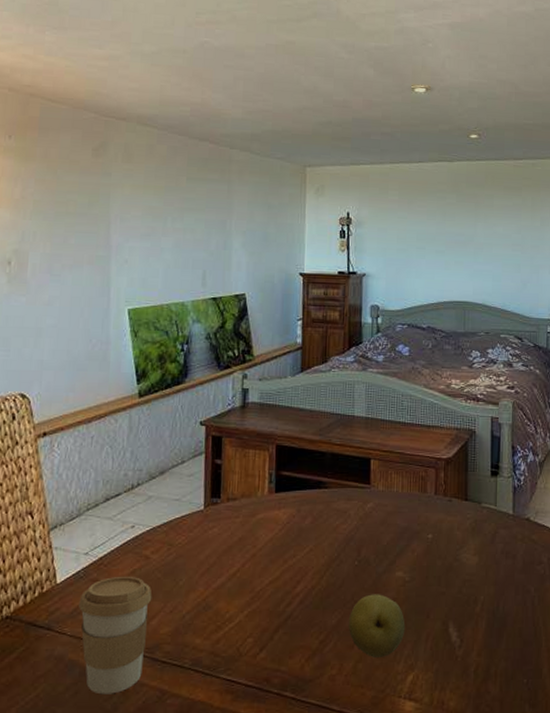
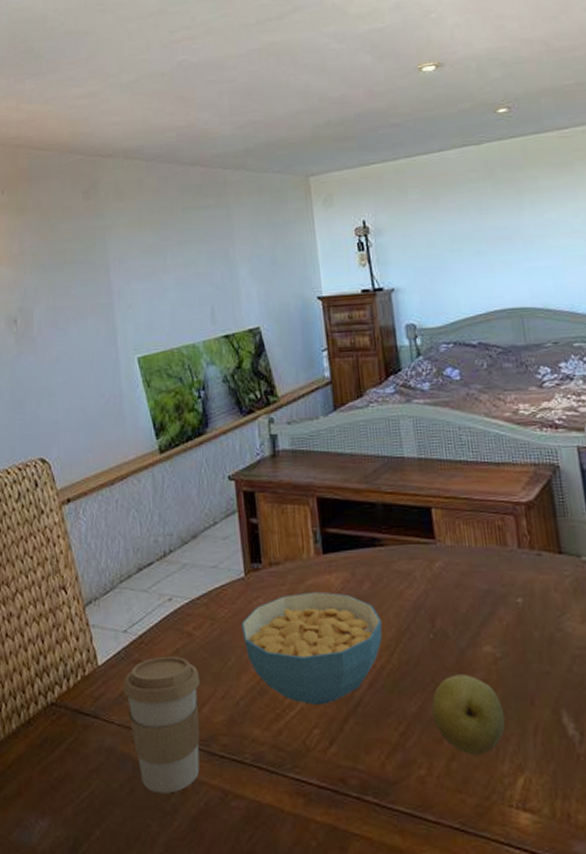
cereal bowl: none [196,524,317,618] -> present [242,591,383,705]

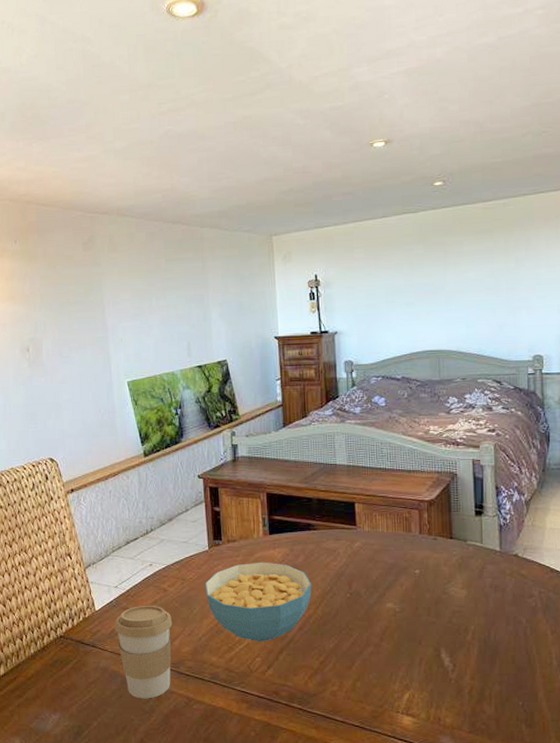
fruit: present [431,674,506,755] -> none [344,623,399,677]

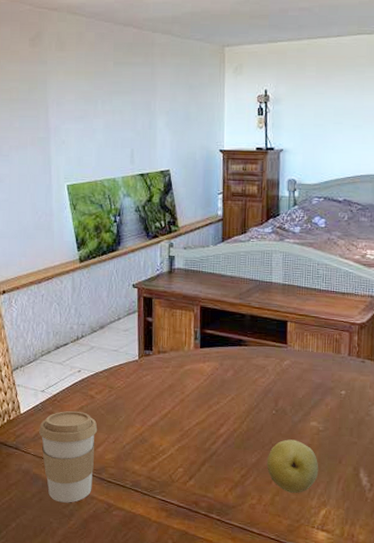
cereal bowl: present [205,562,312,641] -> none [133,374,238,452]
fruit: none [344,623,399,677] -> present [266,439,319,493]

